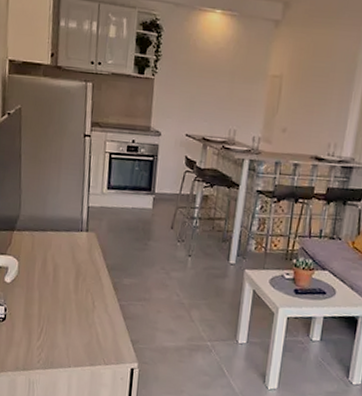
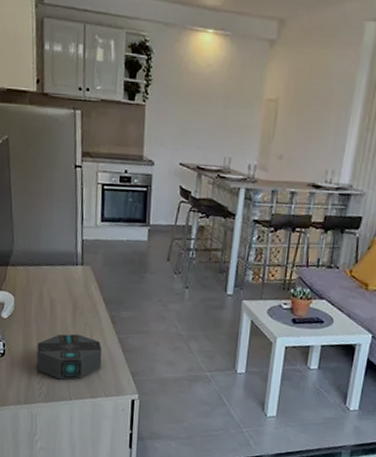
speaker: none [37,299,103,346] -> present [37,334,102,380]

